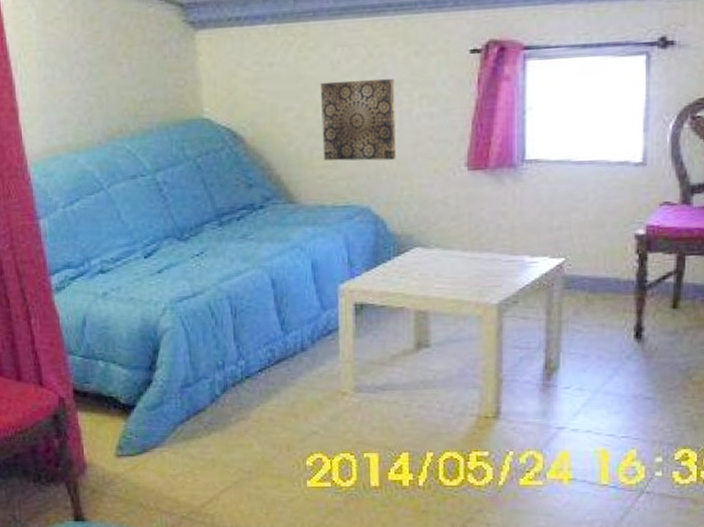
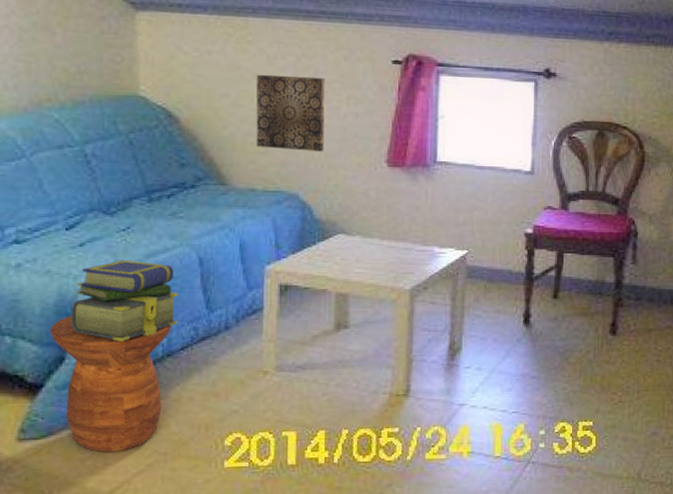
side table: none [137,339,249,470] -> present [50,315,172,453]
stack of books: none [155,284,255,364] -> present [71,260,178,341]

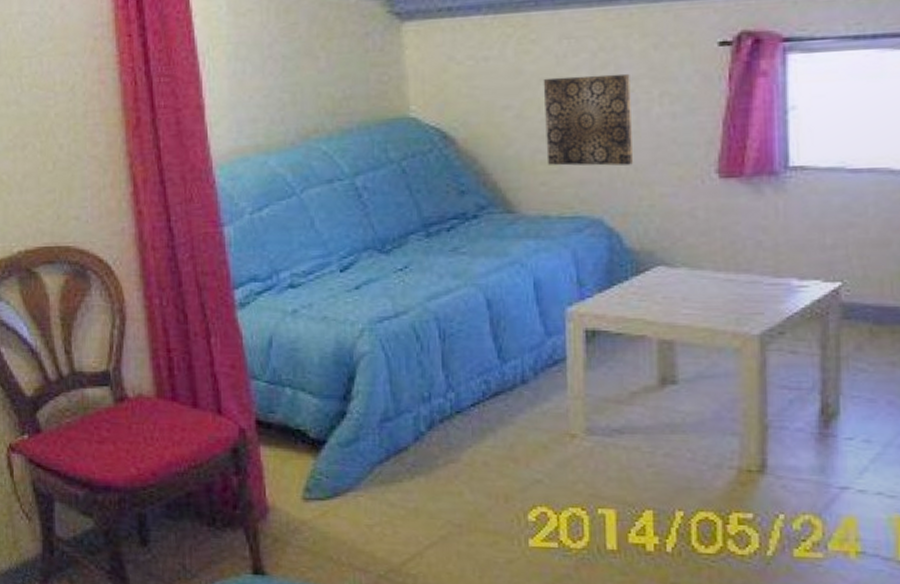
side table: present [50,315,172,453] -> none [330,365,460,520]
stack of books: present [71,260,178,341] -> none [351,303,467,395]

